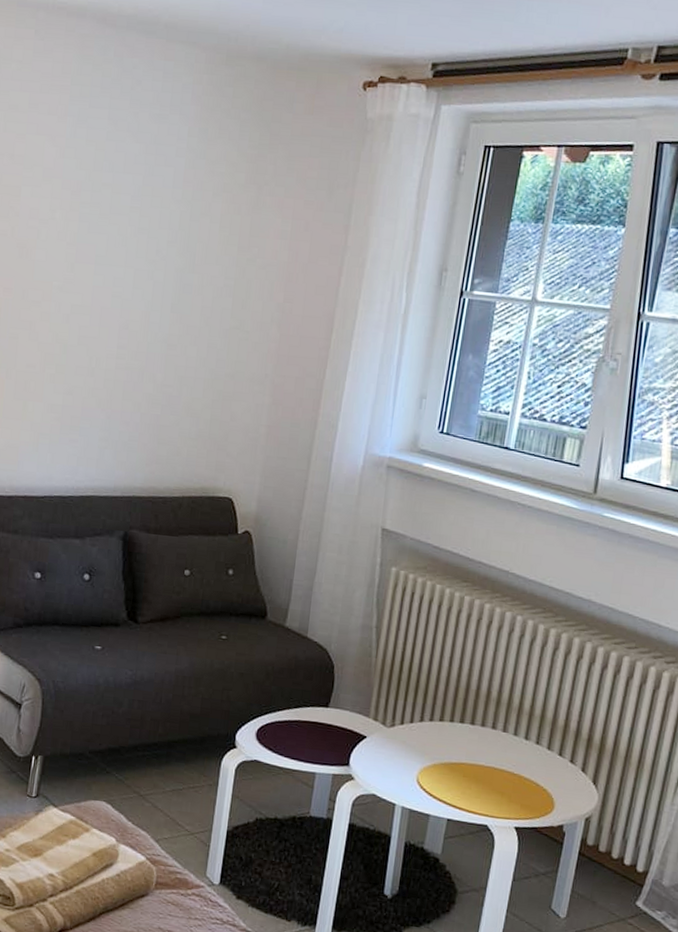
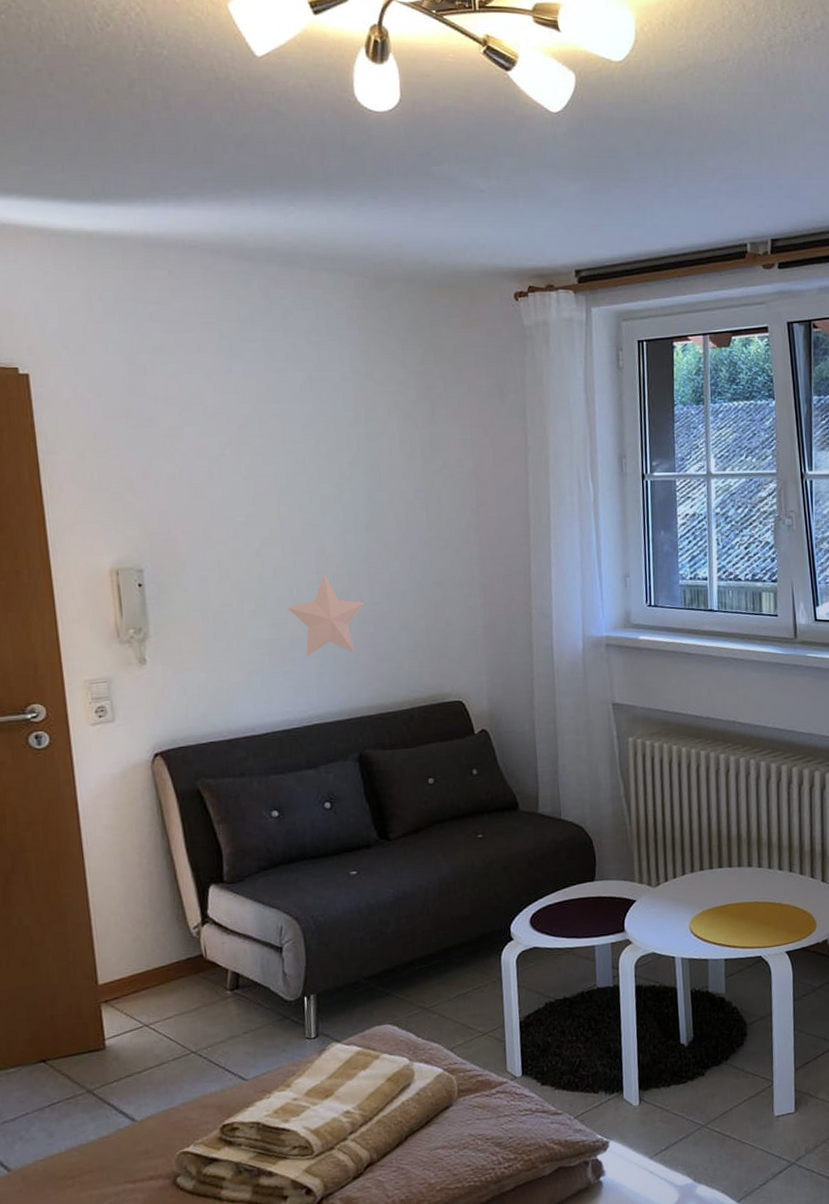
decorative star: none [84,350,157,431] -> present [287,575,365,658]

